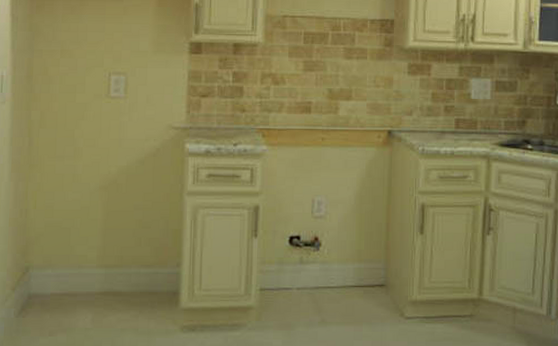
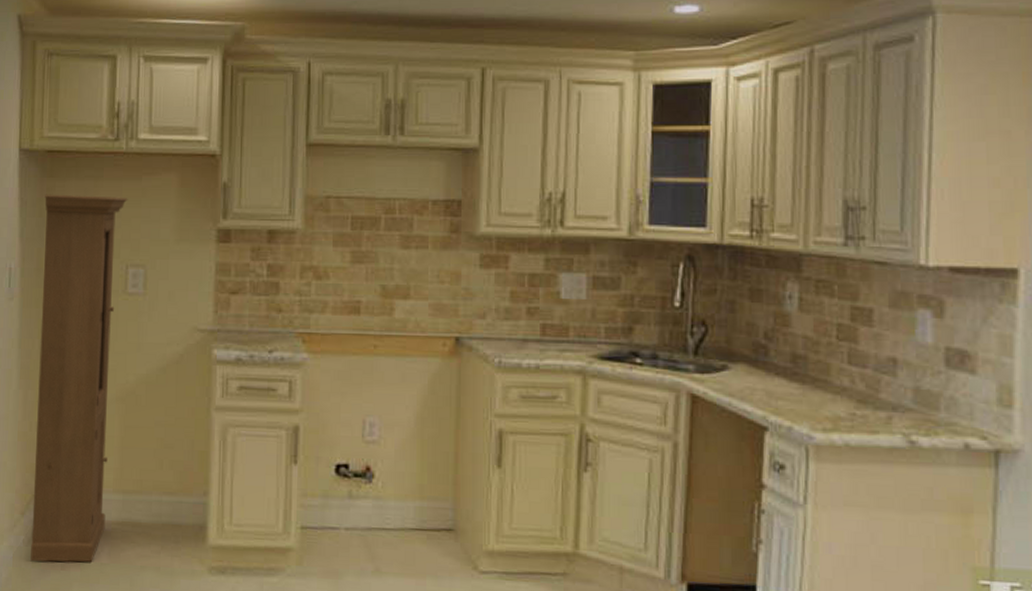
cabinet: none [21,11,111,330] -> present [30,194,128,563]

